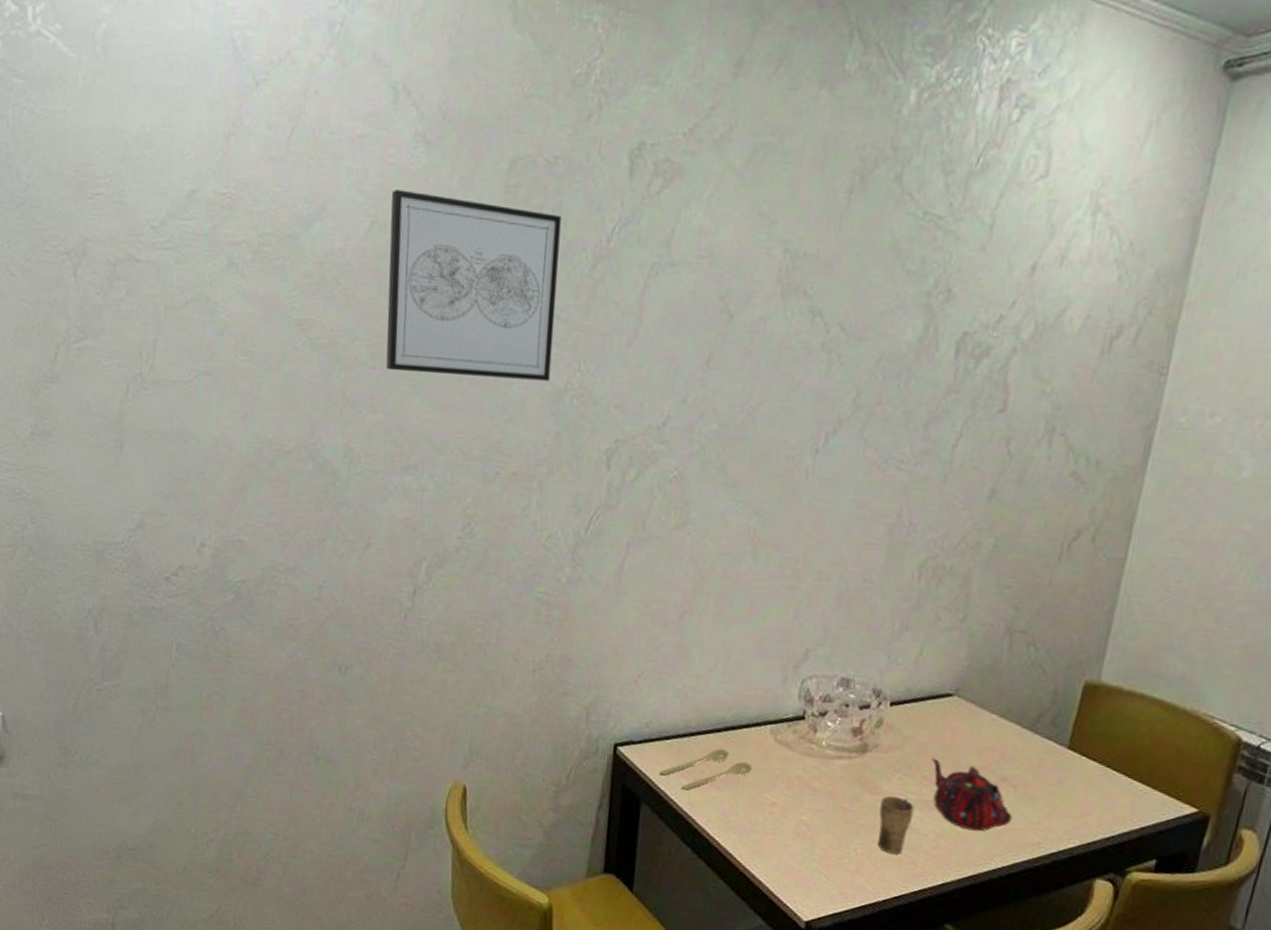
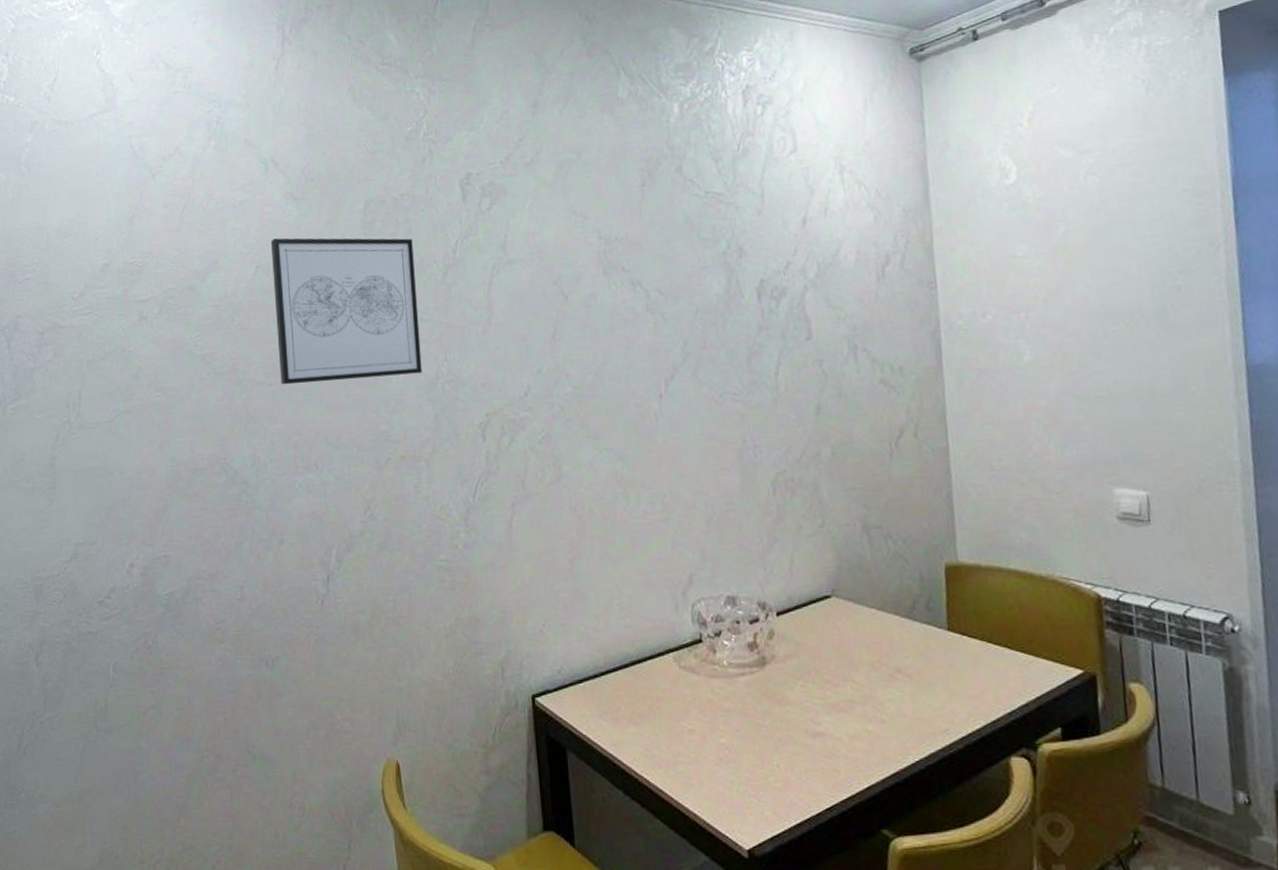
spoon: present [660,748,753,791] -> none [579,684,664,731]
cup: present [878,795,915,854] -> none [791,704,824,763]
teapot: present [931,757,1013,832] -> none [827,660,917,727]

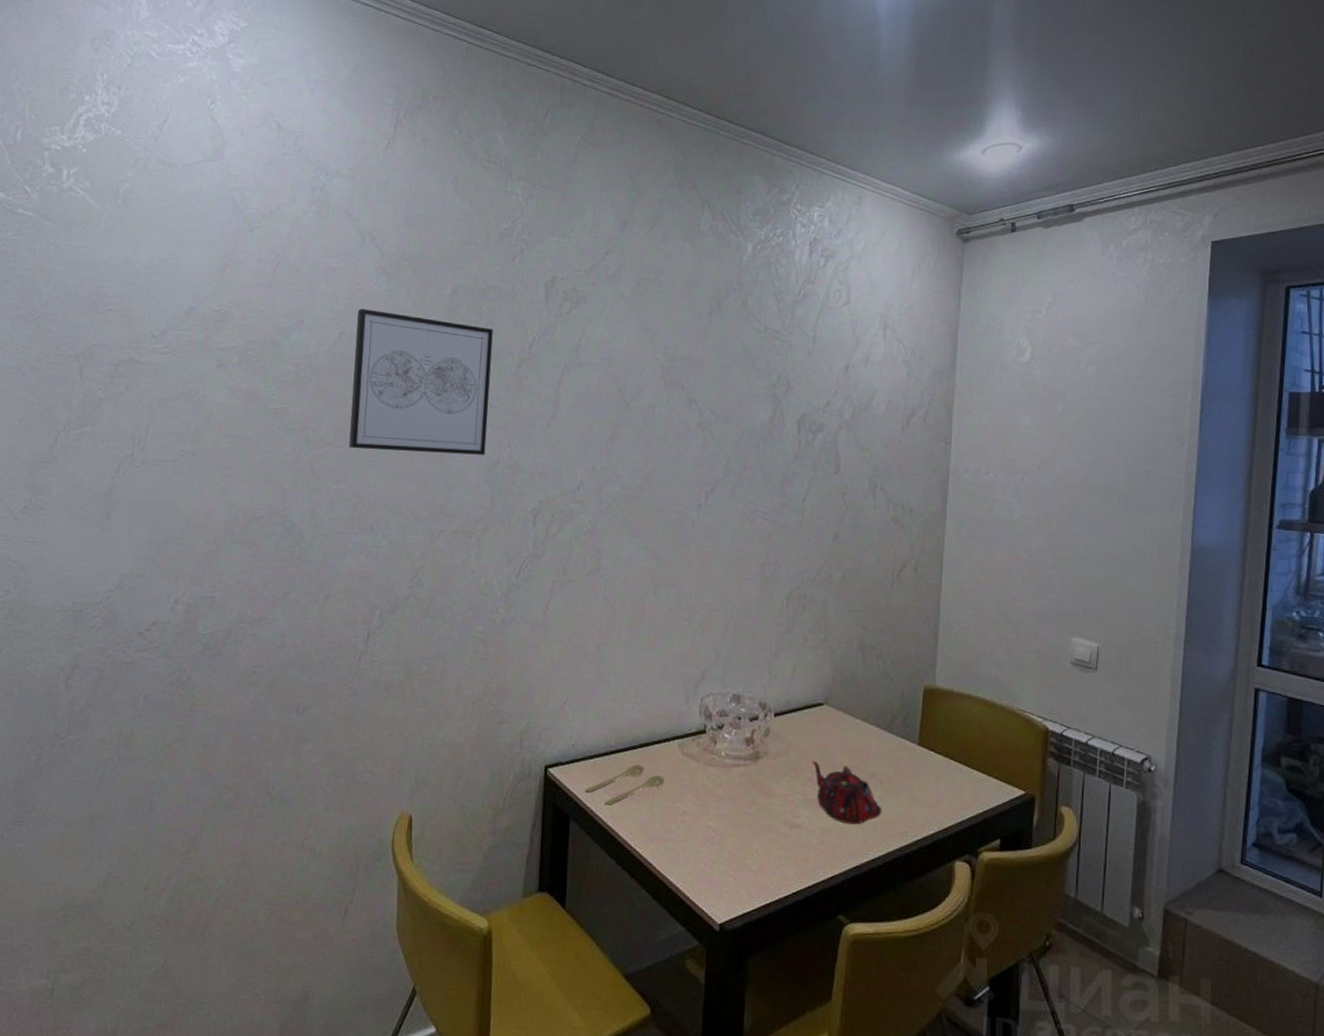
spoon: none [579,684,664,731] -> present [586,764,665,805]
teapot: none [827,660,917,727] -> present [812,760,883,825]

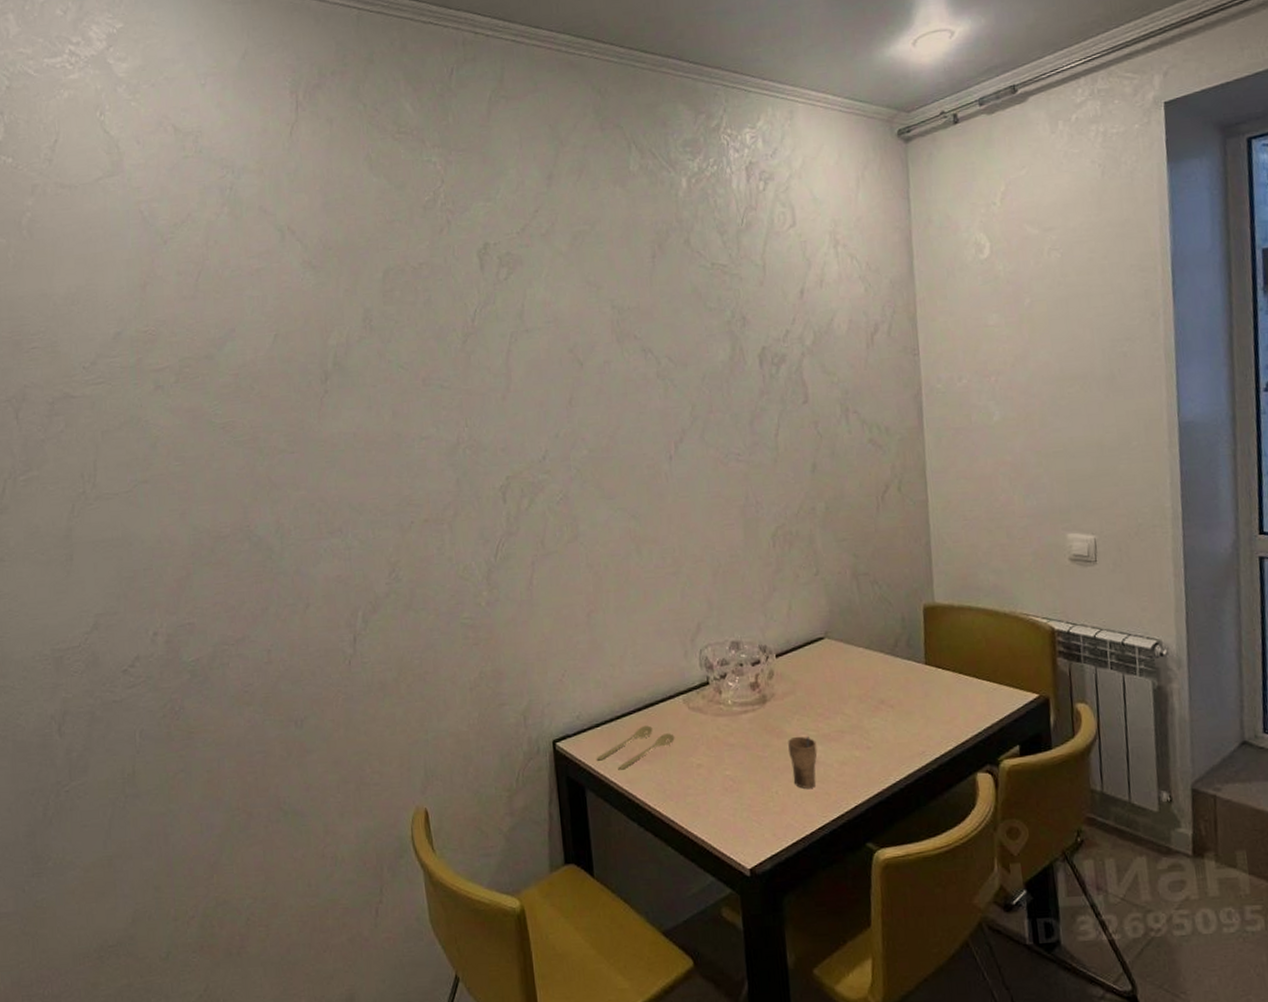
wall art: present [348,309,493,455] -> none [289,306,444,453]
cup: none [774,797,802,852] -> present [788,736,818,789]
teapot: present [812,760,883,825] -> none [820,695,898,753]

